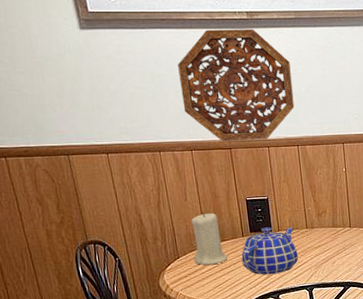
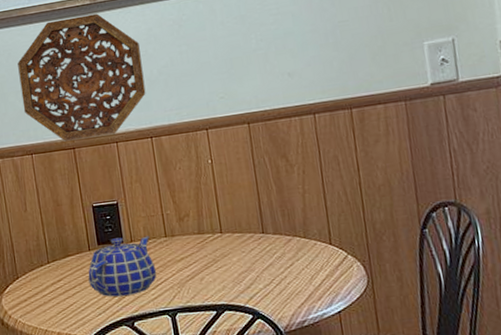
candle: present [191,212,228,266] -> none [31,223,73,287]

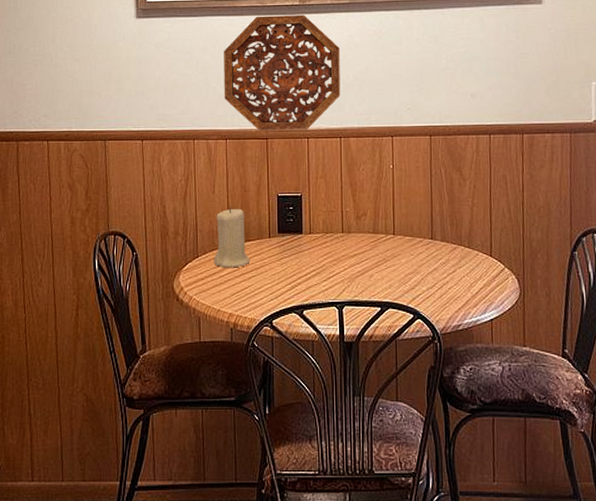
candle: none [31,223,73,287] -> present [214,207,251,268]
teapot: present [88,235,157,297] -> none [265,228,330,284]

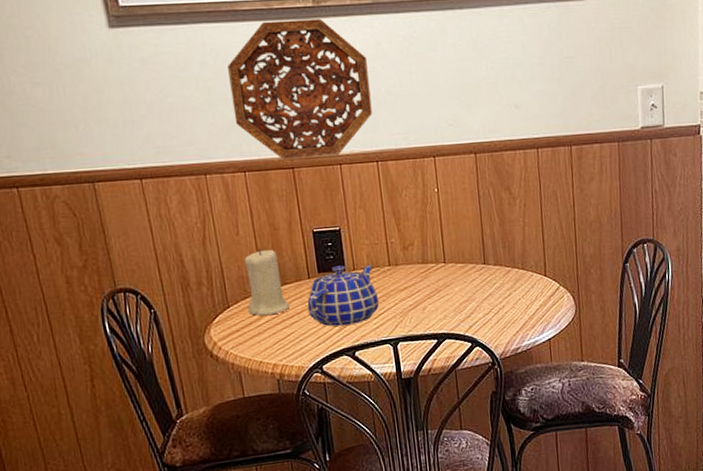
teapot: none [265,228,330,284] -> present [307,264,380,327]

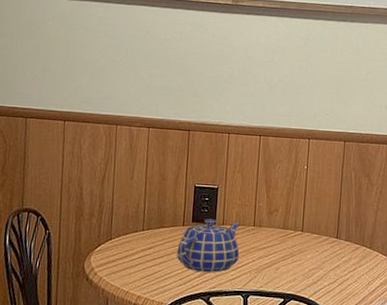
decorative platter: present [228,19,373,160] -> none [150,11,267,126]
candle: present [244,248,291,316] -> none [126,193,163,252]

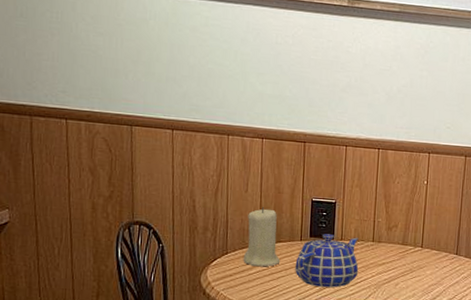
candle: none [126,193,163,252] -> present [243,207,281,267]

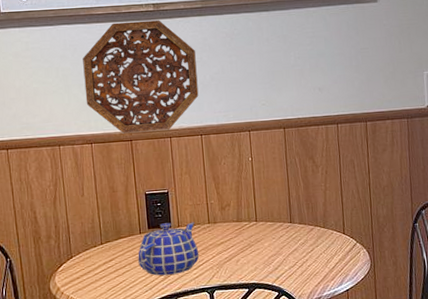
candle: present [243,207,281,267] -> none [87,208,124,266]
decorative platter: none [262,12,386,138] -> present [83,20,199,134]

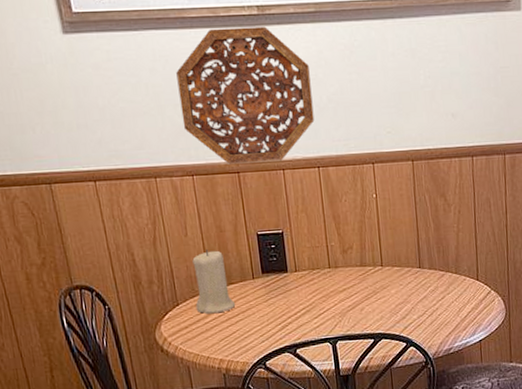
candle: none [87,208,124,266] -> present [192,249,236,314]
teapot: present [138,222,200,276] -> none [251,266,320,325]

